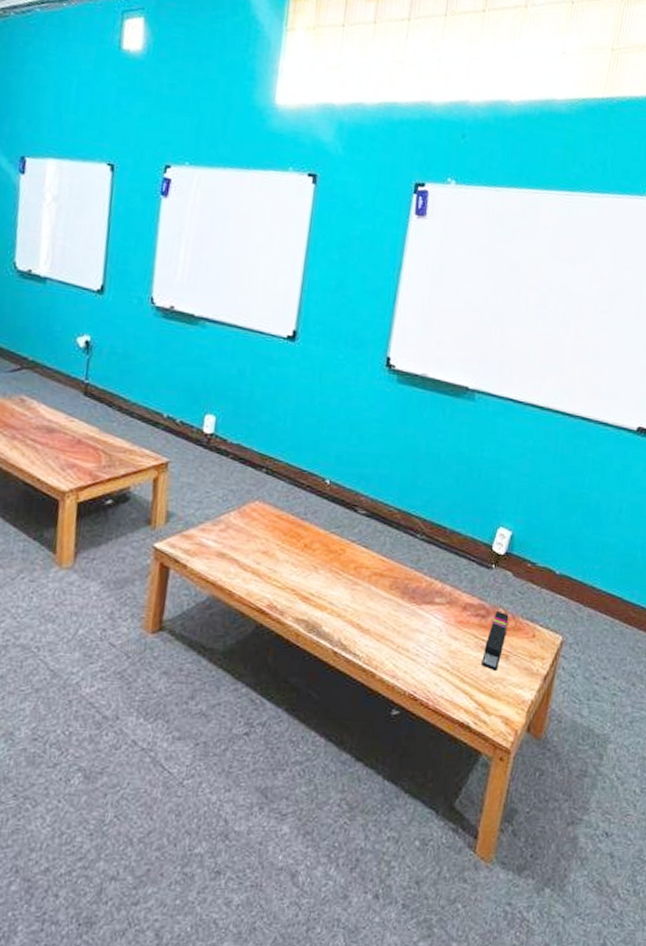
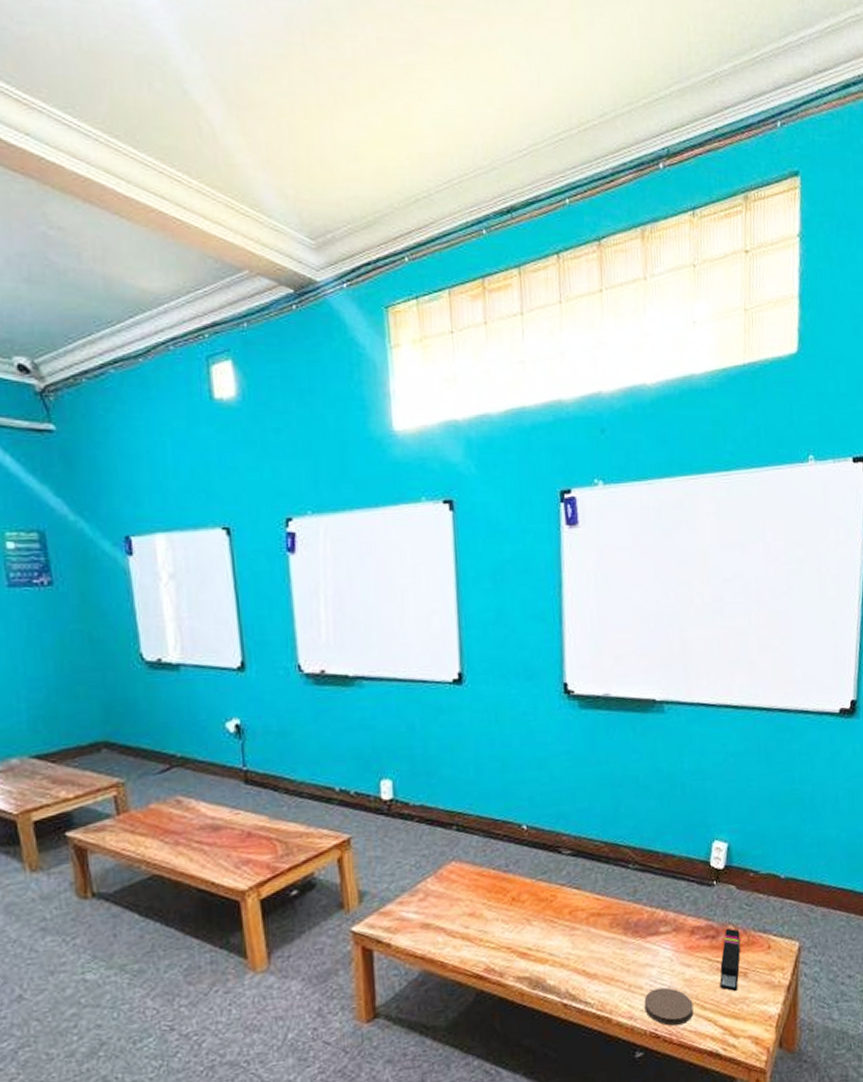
coaster: none [408,654,454,693] -> present [644,987,694,1026]

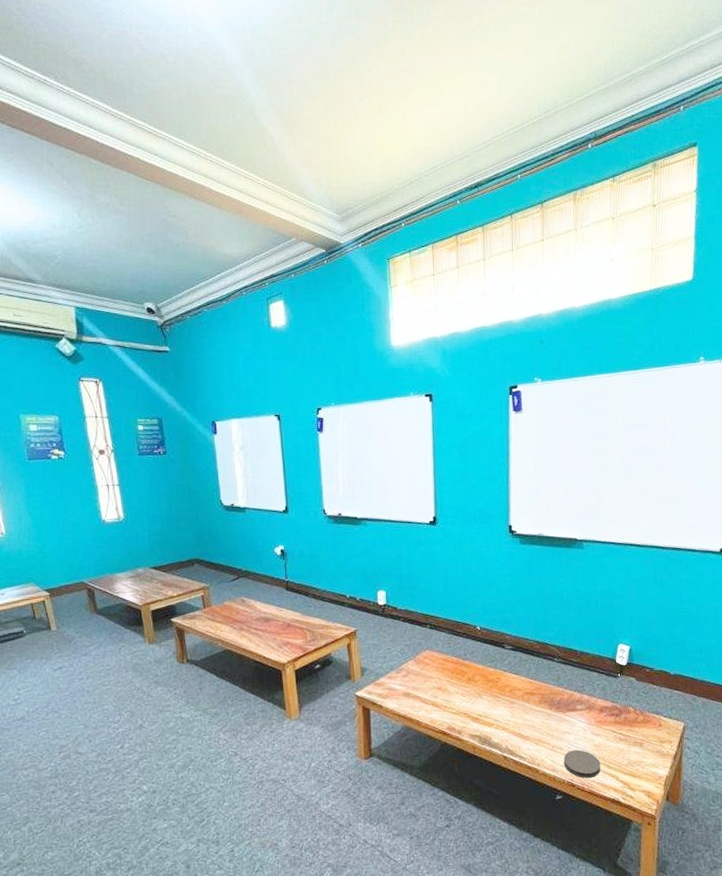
stapler: present [719,928,741,991] -> none [621,710,638,756]

